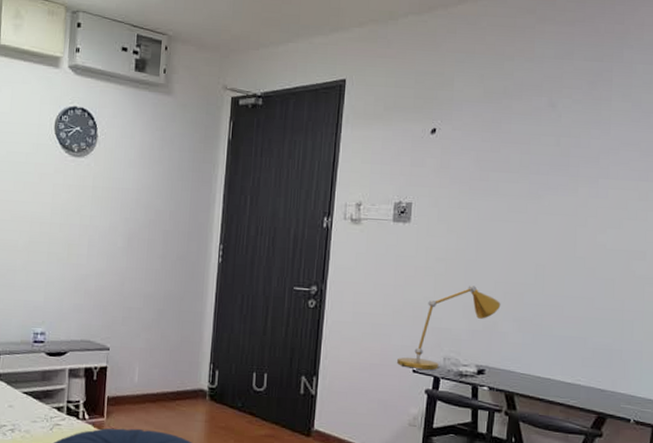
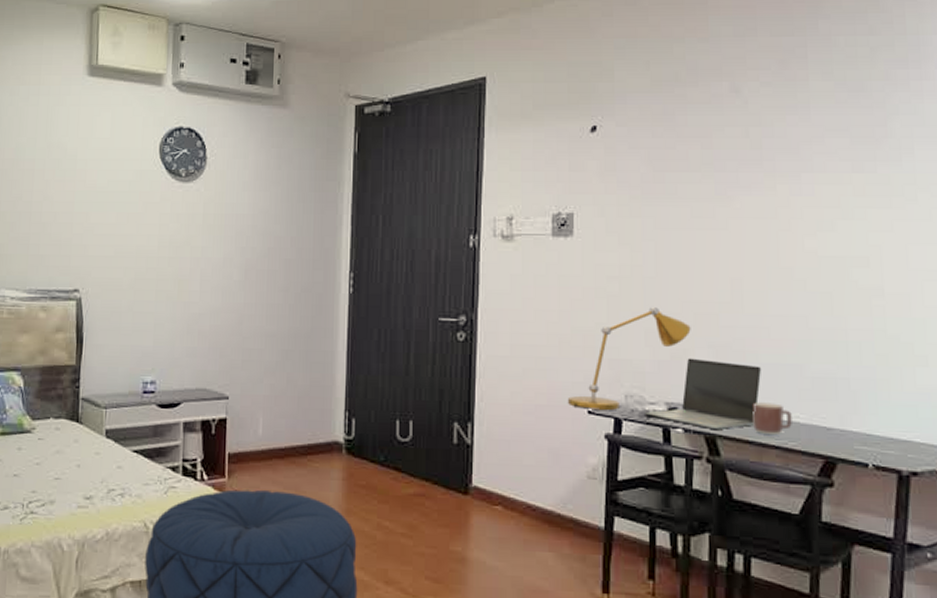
laptop: none [458,329,555,389] -> present [645,358,762,430]
mug: none [544,367,575,395] -> present [752,402,792,436]

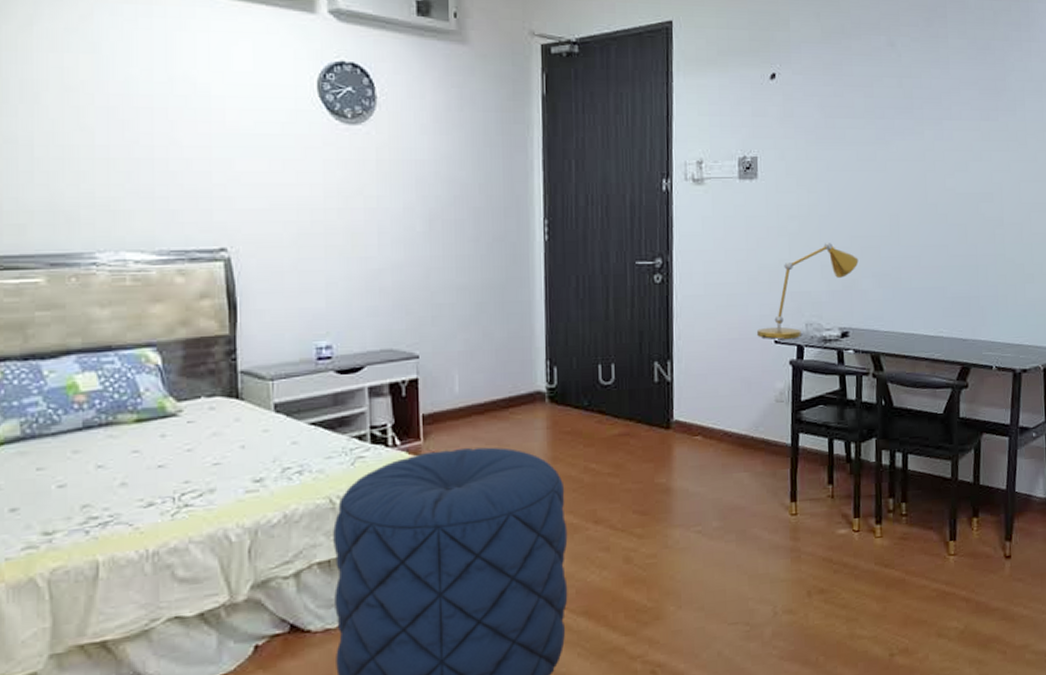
laptop: present [645,358,762,430] -> none [822,286,915,349]
mug: present [752,402,792,436] -> none [907,321,938,349]

